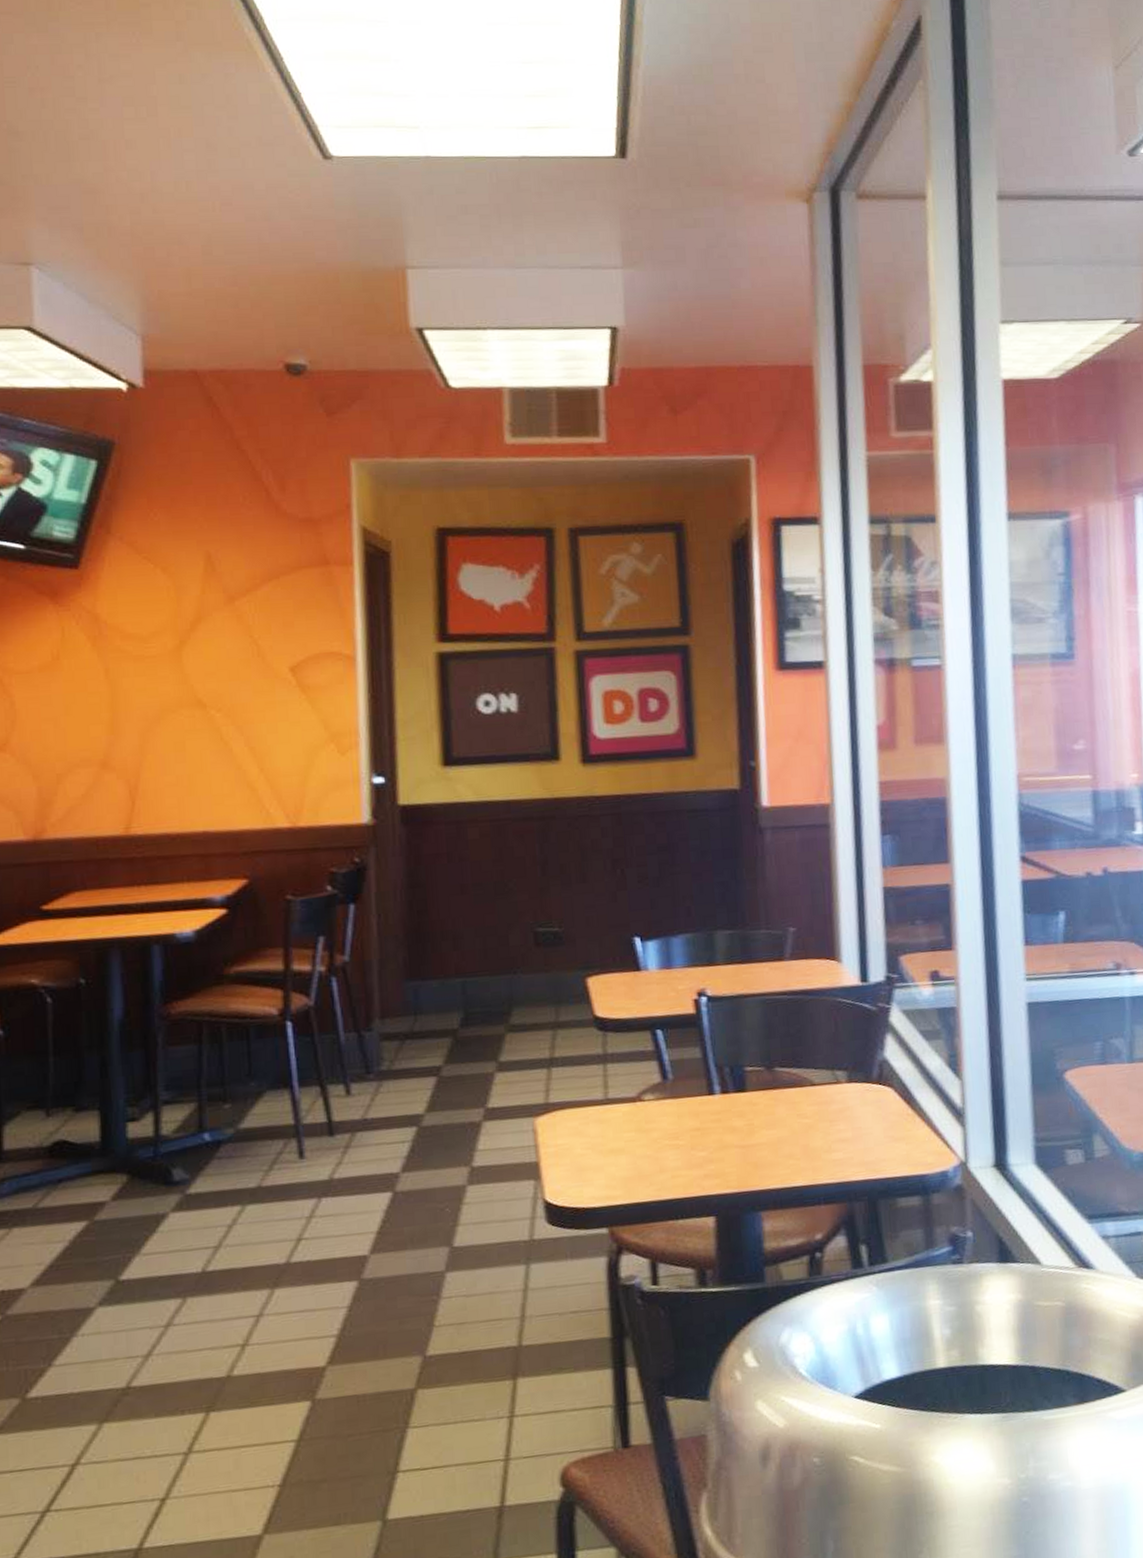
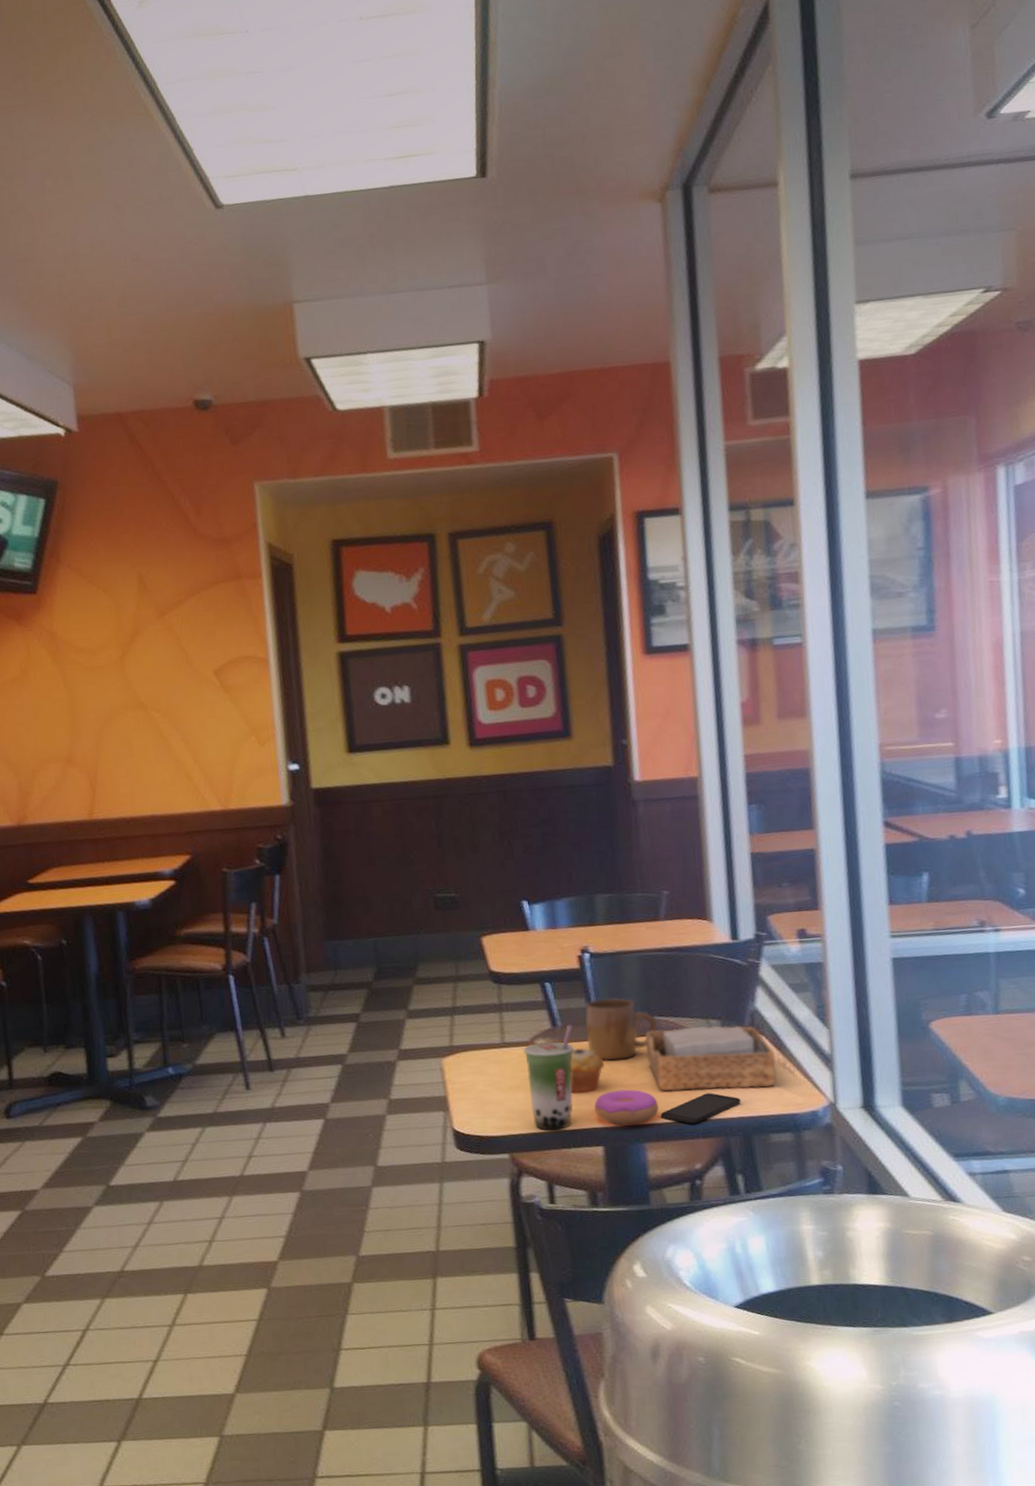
beverage cup: none [628,1076,686,1199] -> present [523,1024,574,1130]
muffin: none [681,1103,720,1156] -> present [570,1047,605,1093]
mug: none [699,1046,779,1119] -> present [584,997,658,1061]
donut: none [706,1150,777,1193] -> present [594,1089,659,1126]
napkin holder: none [764,1077,906,1152] -> present [645,1025,777,1092]
mobile phone: none [779,1153,867,1190] -> present [660,1093,741,1125]

